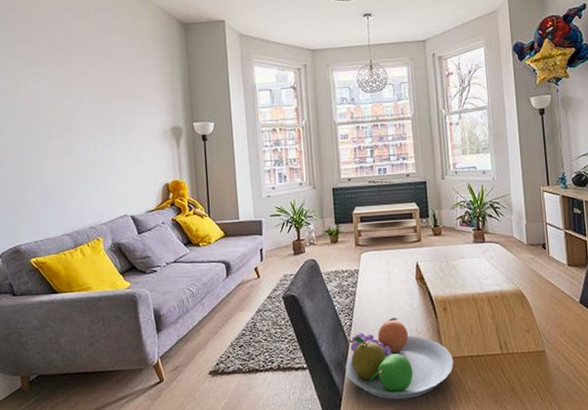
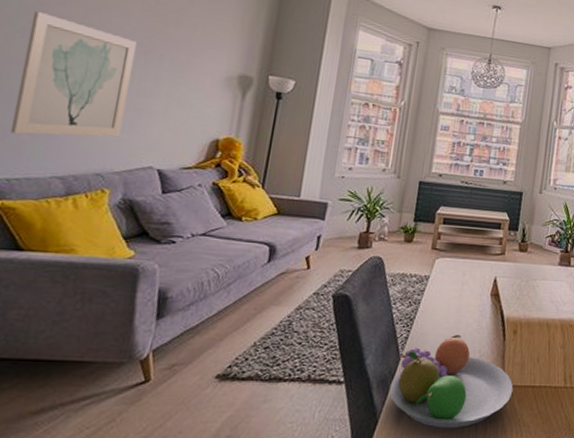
wall art: none [21,110,100,207] -> present [10,10,137,138]

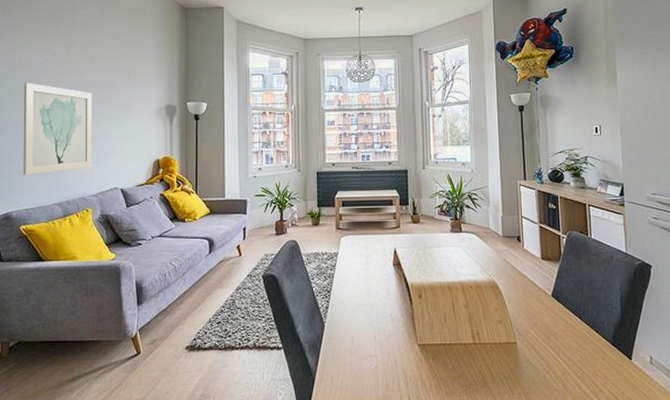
fruit bowl: present [389,335,513,429] -> none [319,302,427,385]

